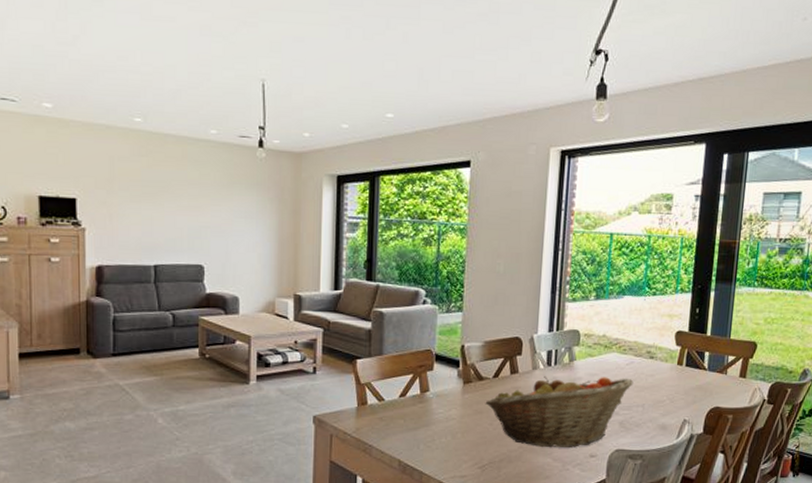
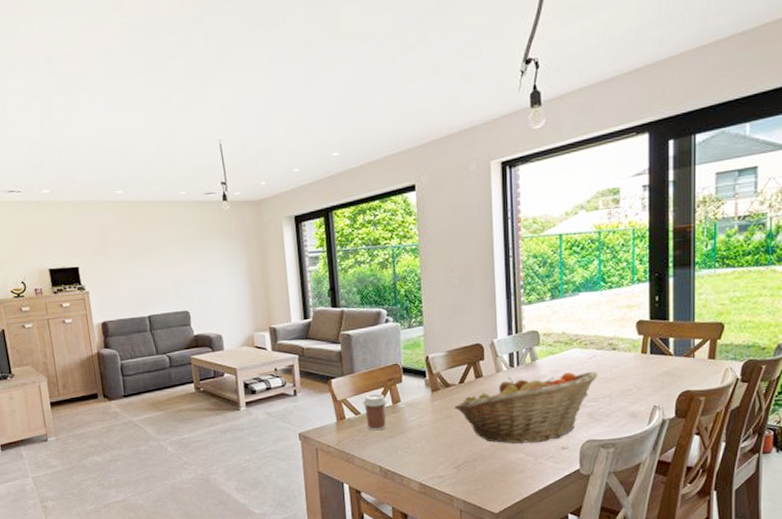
coffee cup: none [388,379,416,421] -> present [362,393,388,431]

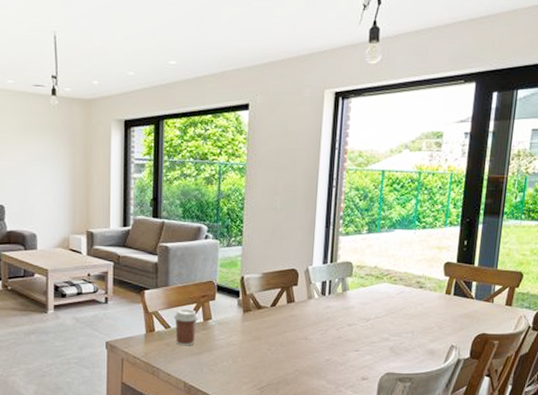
fruit basket: present [454,372,598,444] -> none [263,304,404,371]

